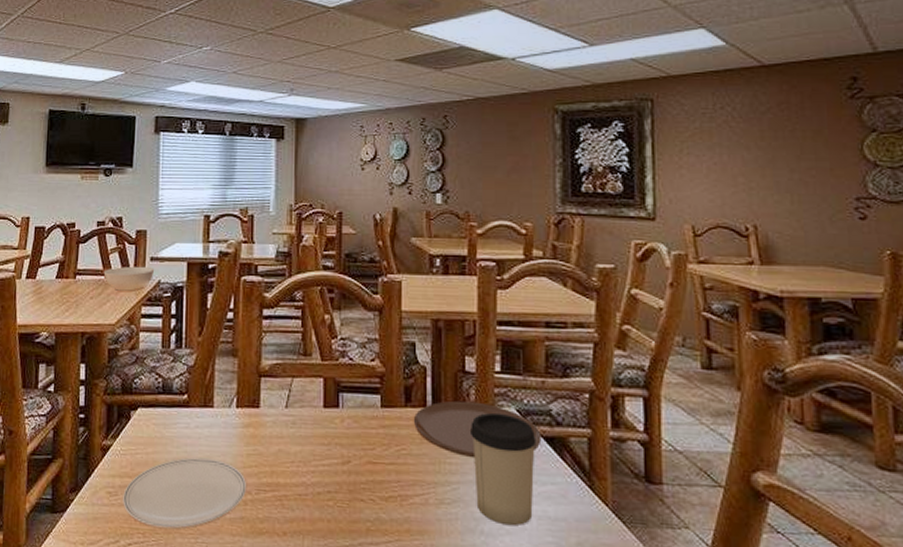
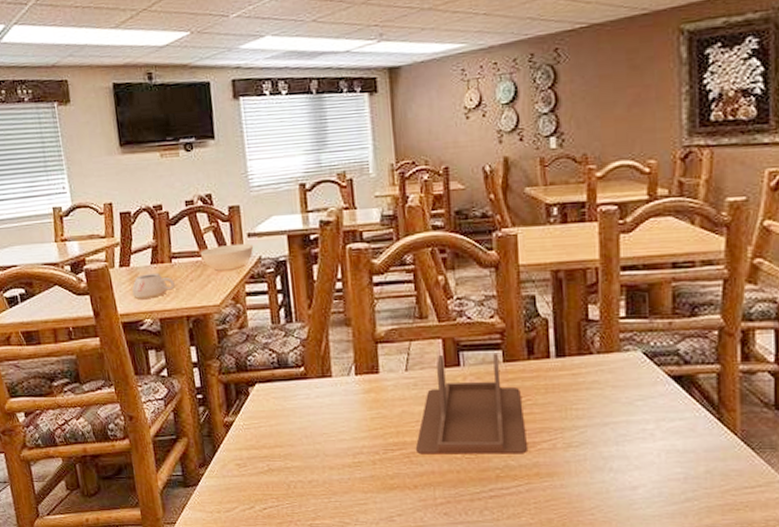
cup: none [33,287,75,313] -> present [131,272,175,300]
plate: present [123,457,246,530] -> none [252,424,374,493]
napkin holder: none [288,395,399,506] -> present [415,353,527,455]
plate: present [413,400,542,458] -> none [537,348,669,403]
cup: present [469,412,537,526] -> none [595,357,664,461]

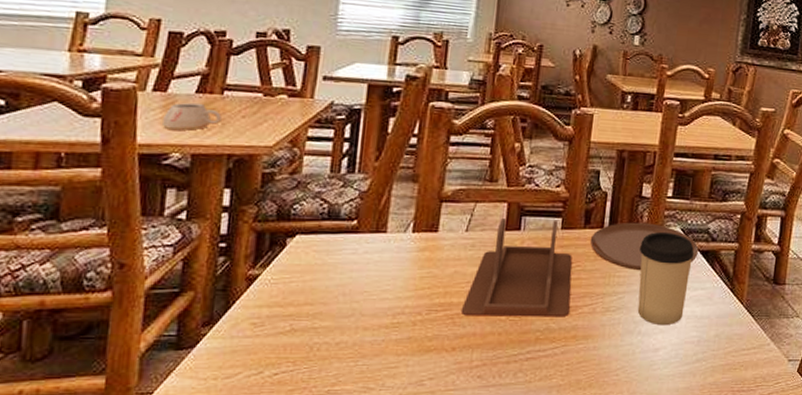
bowl: present [200,243,254,271] -> none [261,84,328,112]
plate: none [537,348,669,403] -> present [590,222,699,271]
cup: none [595,357,664,461] -> present [637,231,694,326]

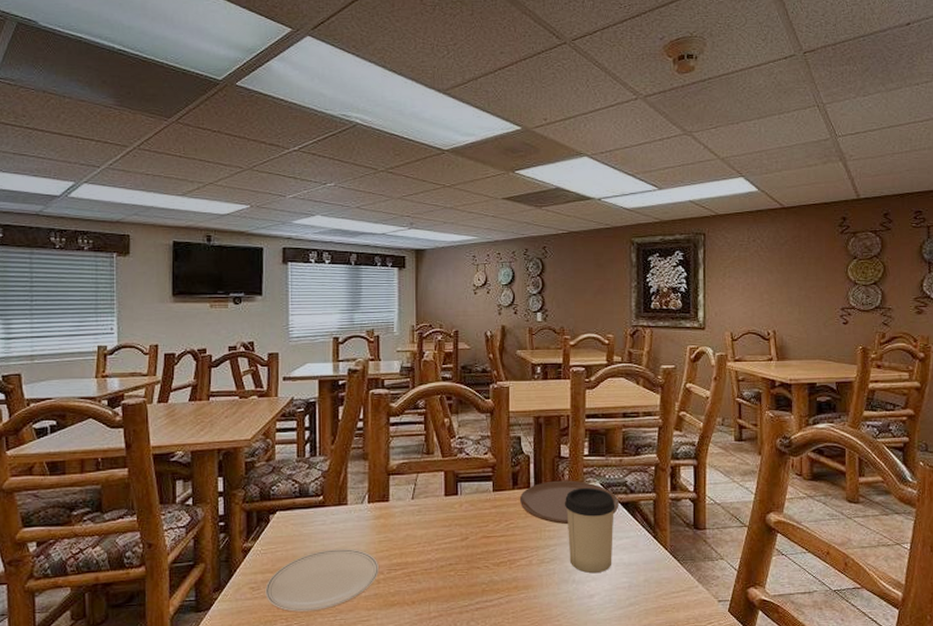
cup: present [161,102,222,131] -> none [166,409,210,434]
plate: none [270,282,417,356] -> present [265,548,379,613]
napkin holder: present [460,219,572,317] -> none [415,483,509,573]

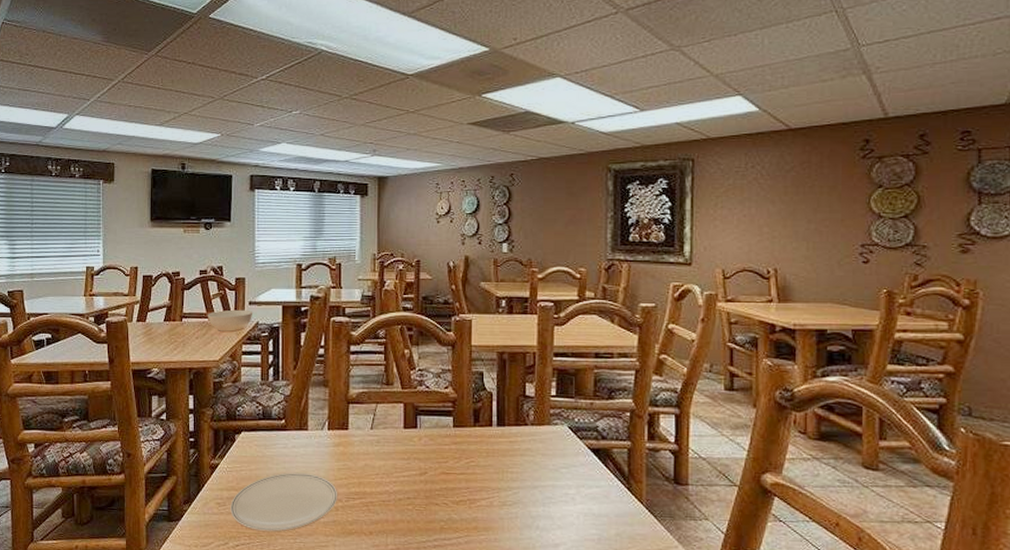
bowl: none [237,385,288,409] -> present [207,309,253,332]
plate: present [519,480,619,525] -> none [480,420,589,468]
cup: present [564,487,616,574] -> none [528,429,585,522]

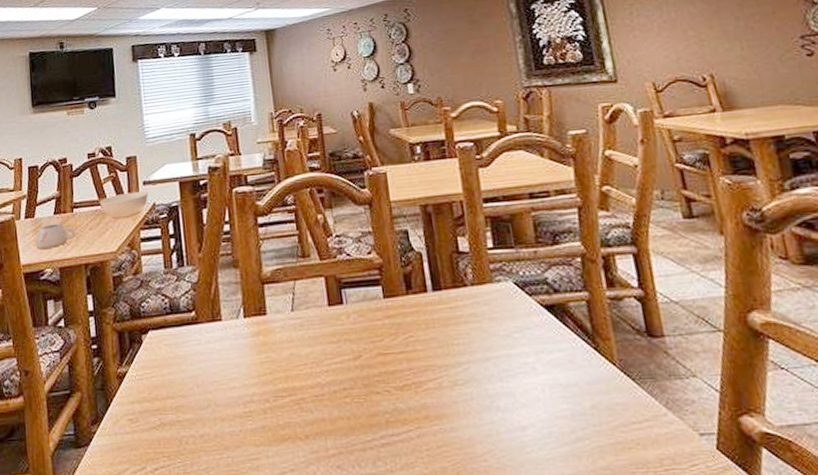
cup: none [144,328,182,351] -> present [34,222,75,250]
plate: present [230,472,337,533] -> none [144,371,264,449]

